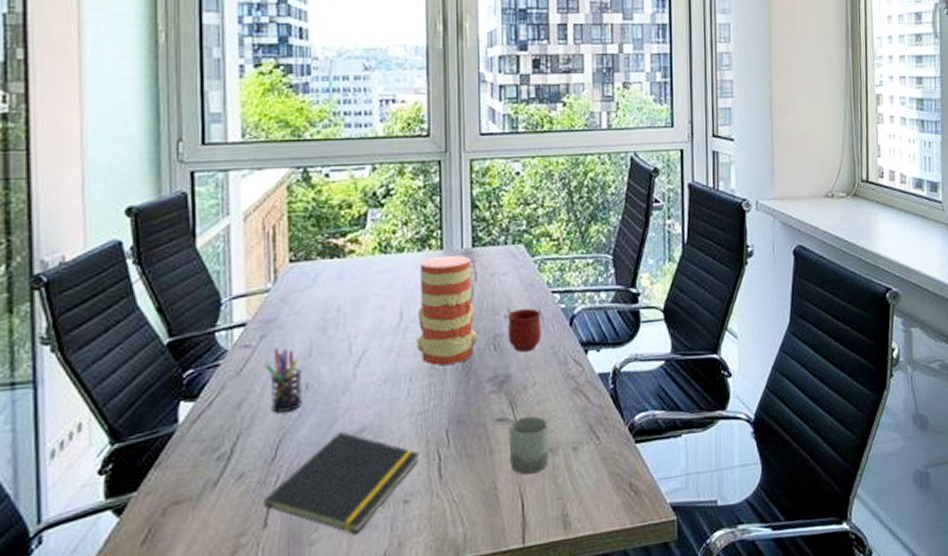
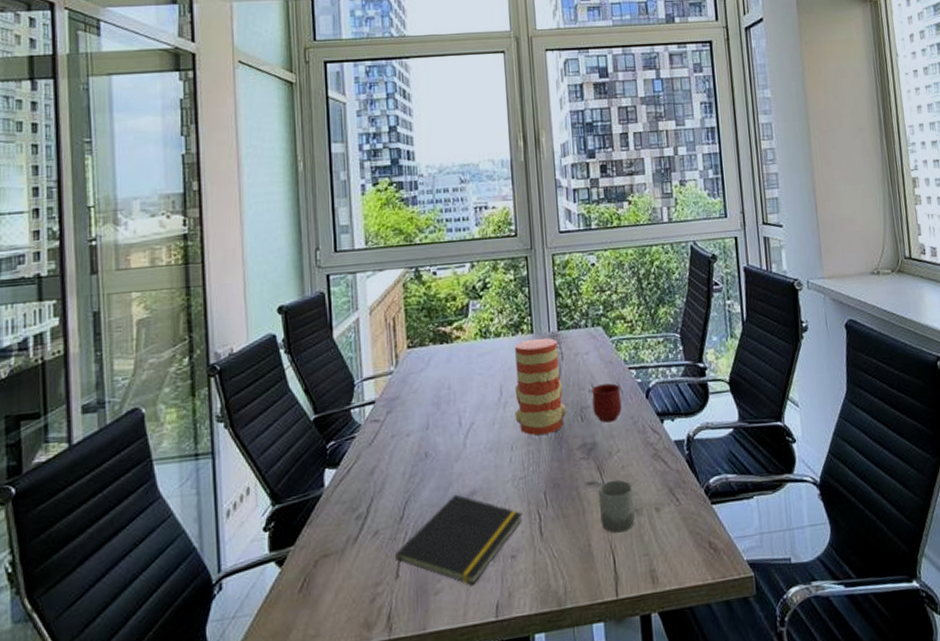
pen holder: present [266,347,302,414] -> none [392,421,423,479]

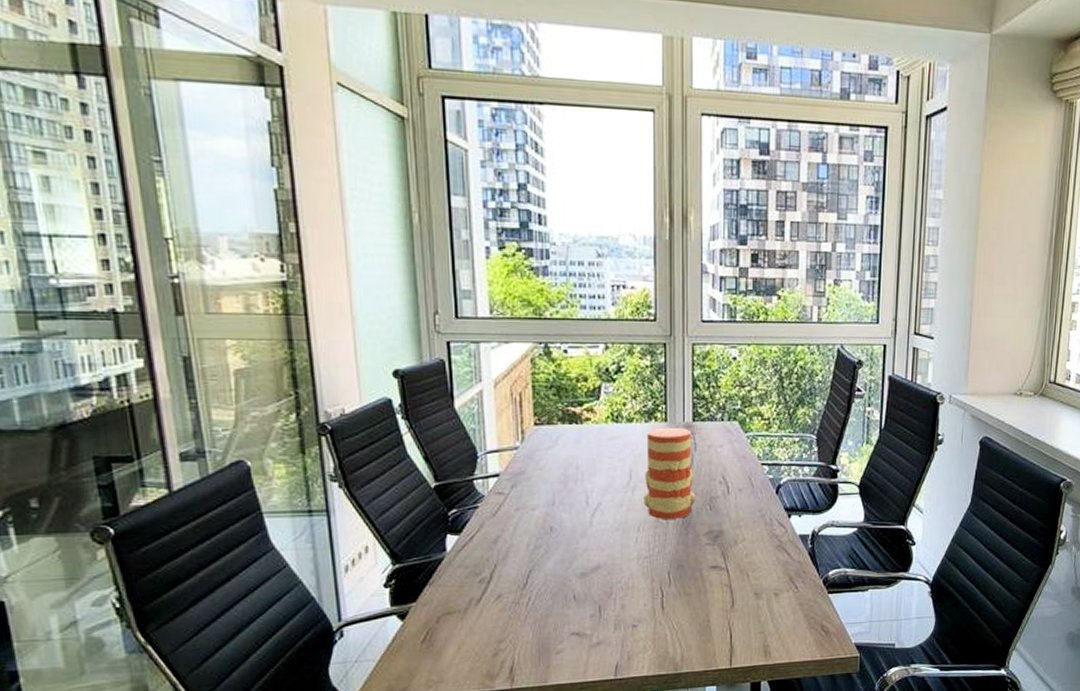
notepad: present [395,494,523,585] -> none [518,567,645,648]
mug: present [591,383,622,423] -> none [722,477,751,513]
cup: present [599,479,635,533] -> none [721,565,754,612]

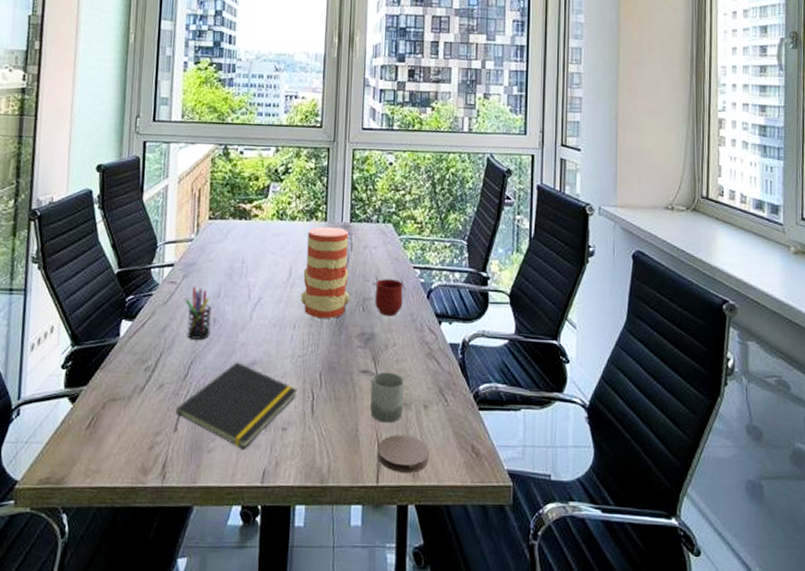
pen holder: none [517,496,548,550] -> present [185,286,212,341]
notepad: none [518,567,645,648] -> present [173,362,297,449]
cup: none [721,565,754,612] -> present [370,372,404,423]
mug: none [722,477,751,513] -> present [375,279,403,316]
coaster: none [729,621,781,655] -> present [377,434,430,474]

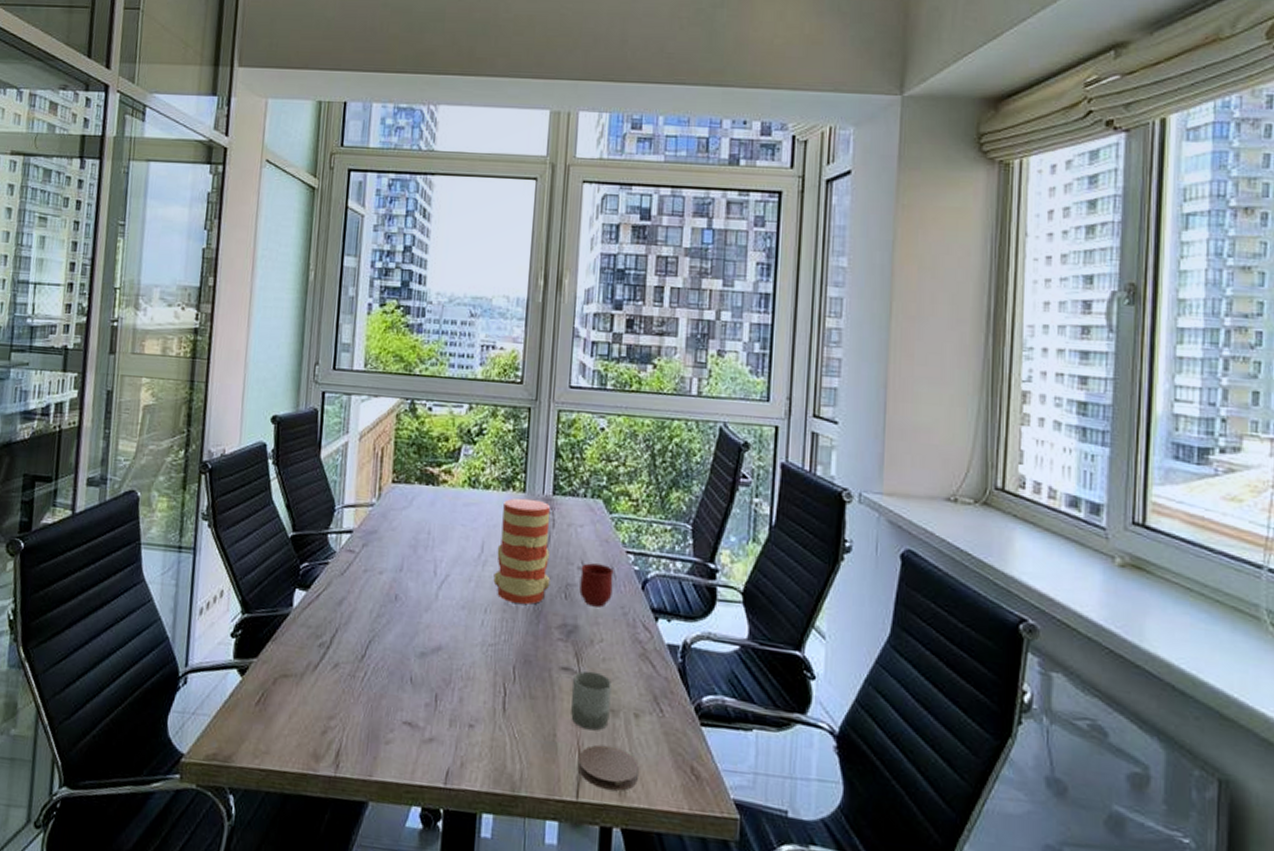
notepad: present [173,362,297,449] -> none [348,645,487,744]
pen holder: present [185,286,212,341] -> none [364,557,393,618]

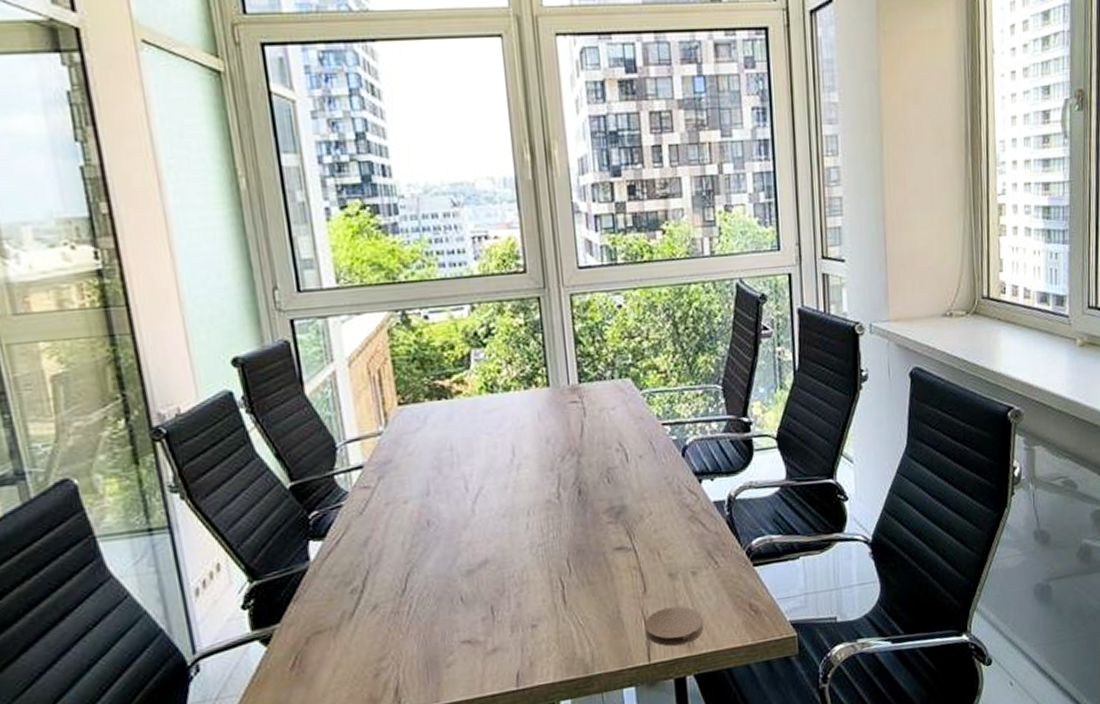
vase: present [493,498,551,605] -> none [528,391,591,499]
cup: present [571,671,611,731] -> none [628,543,669,599]
mug: present [579,563,614,607] -> none [619,441,655,484]

